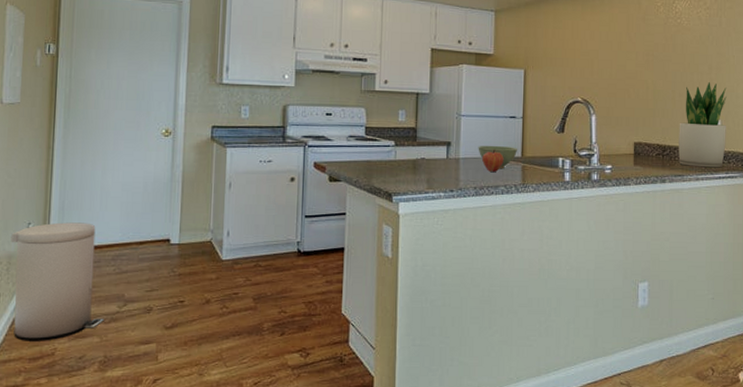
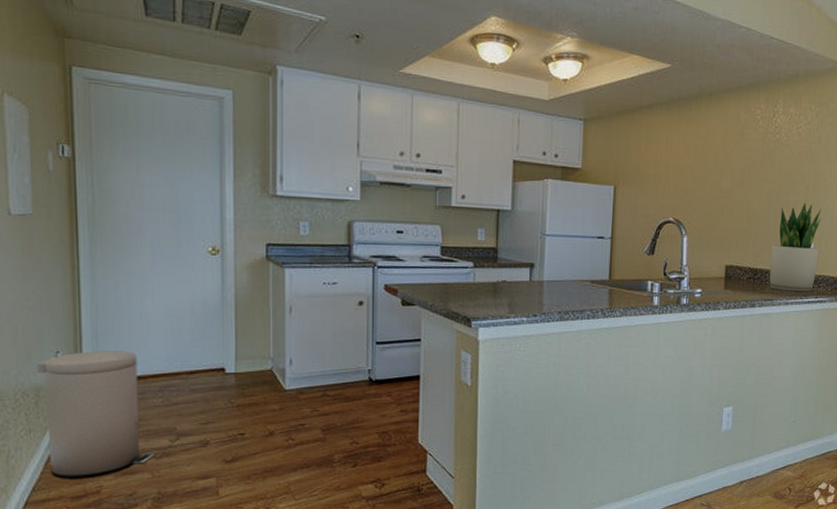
bowl: present [478,145,518,169] -> none [563,267,606,293]
fruit: present [482,149,504,172] -> none [568,271,591,295]

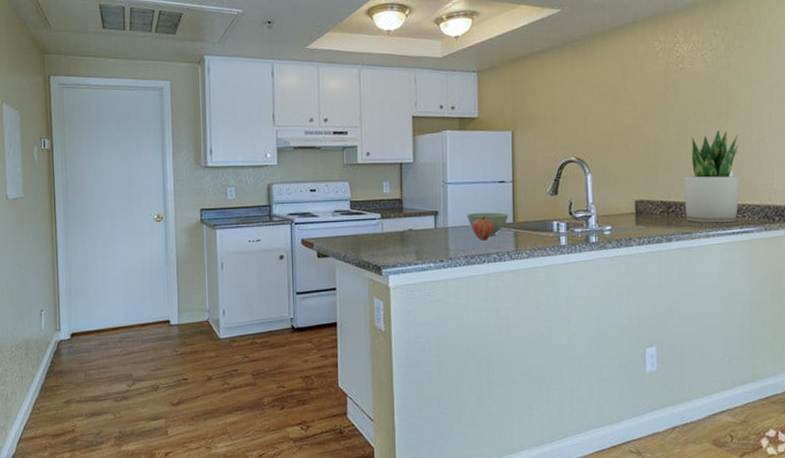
pedal bin: present [37,350,155,479] -> none [27,308,116,419]
bowl: none [563,267,606,293] -> present [467,212,509,237]
fruit: none [568,271,591,295] -> present [472,216,495,239]

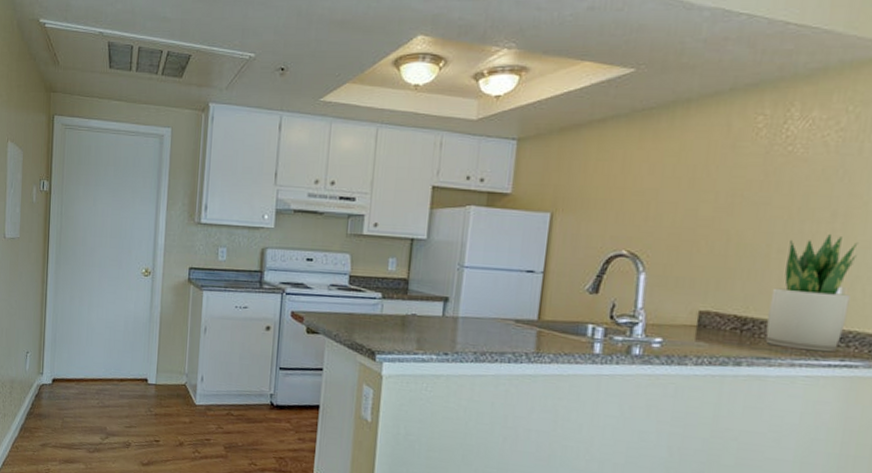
bowl: present [467,212,509,237] -> none [482,303,534,334]
fruit: present [472,216,495,239] -> none [486,308,515,336]

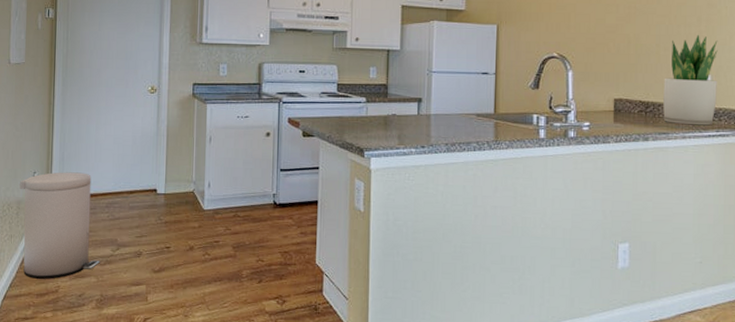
pedal bin: none [13,353,89,461] -> present [19,172,100,279]

